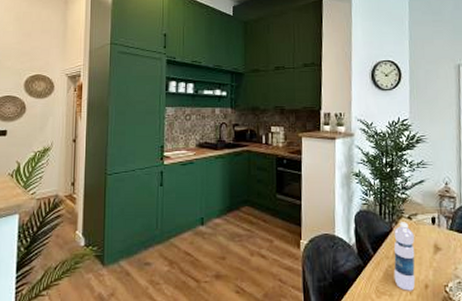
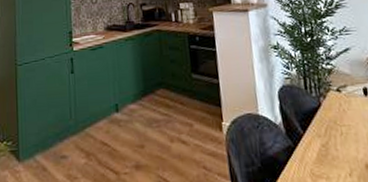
water bottle: present [393,222,416,291] -> none [322,95,354,173]

